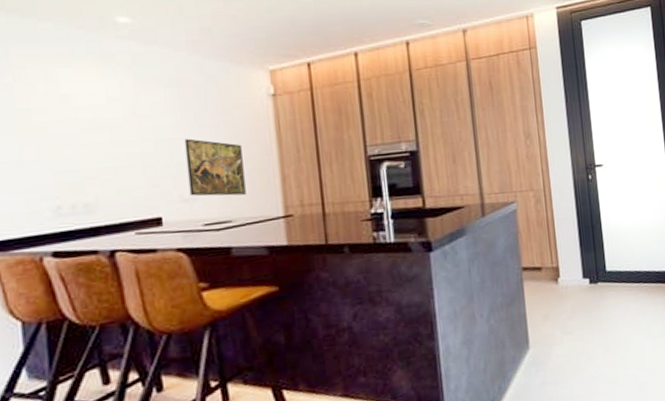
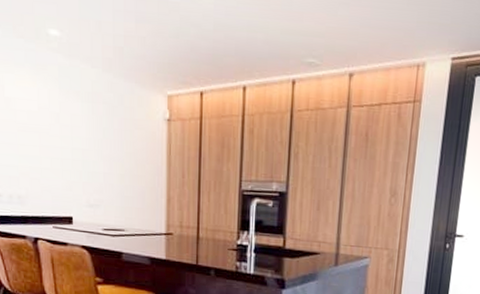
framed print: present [184,138,246,196] -> none [94,151,138,209]

